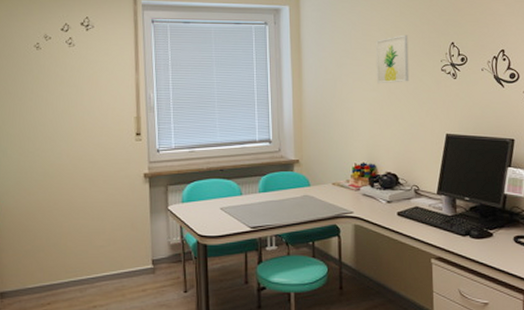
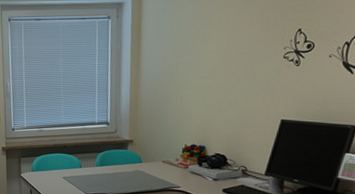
wall art: present [375,34,410,84] -> none [213,23,251,72]

